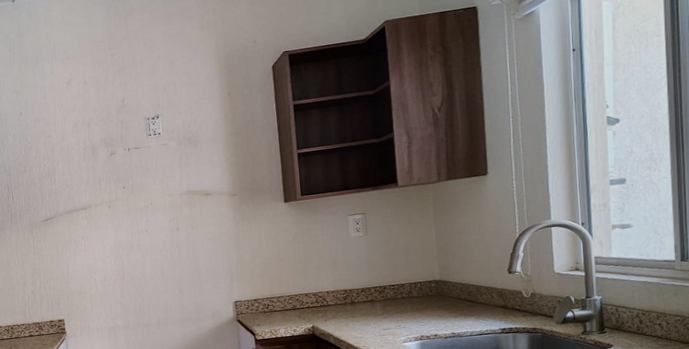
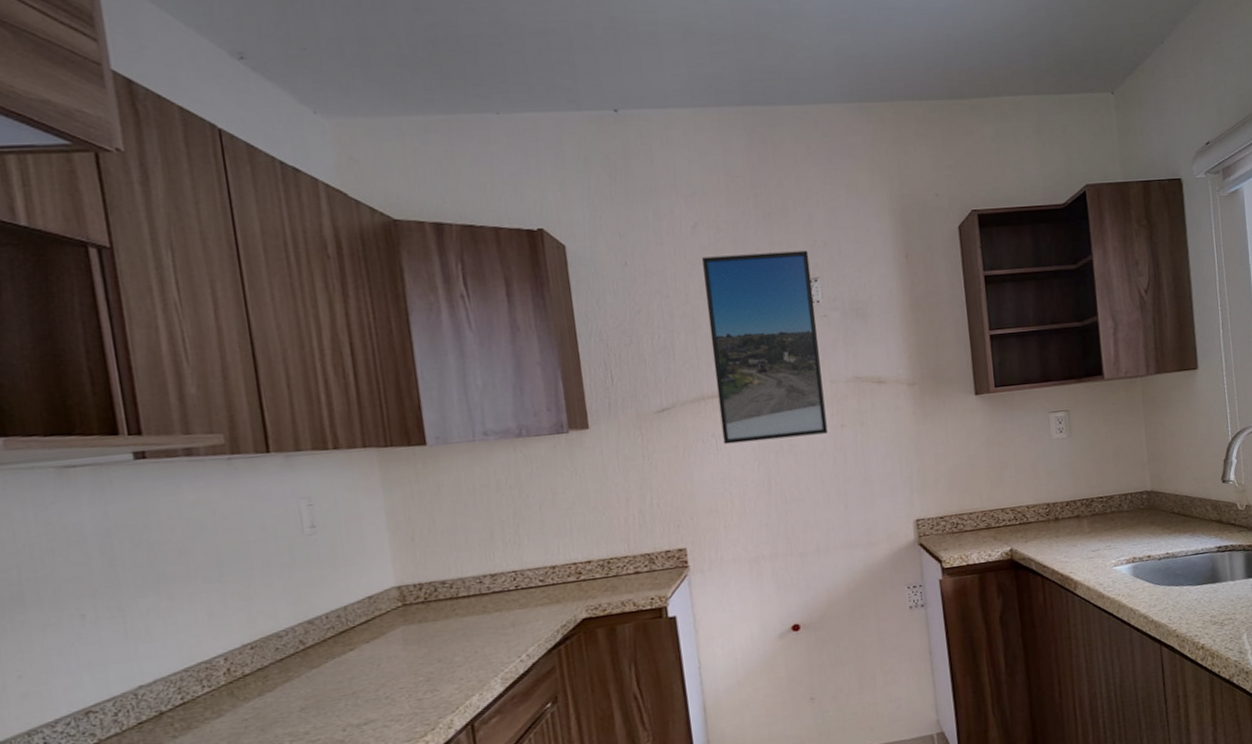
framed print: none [74,94,167,244] -> present [702,250,828,445]

